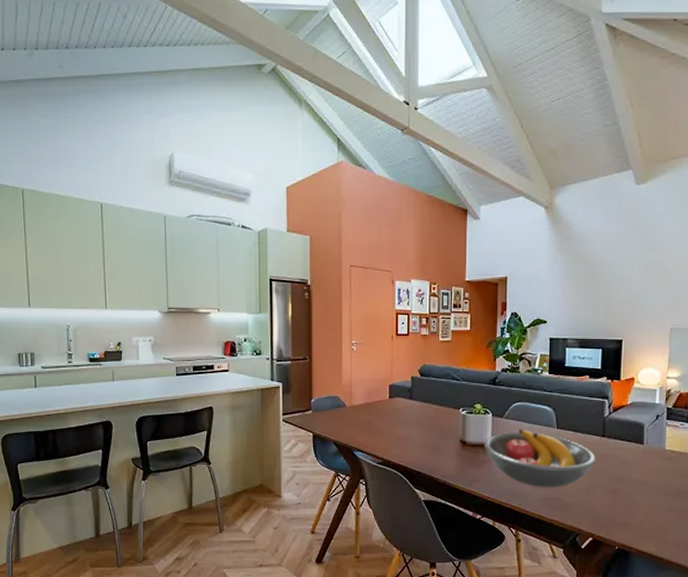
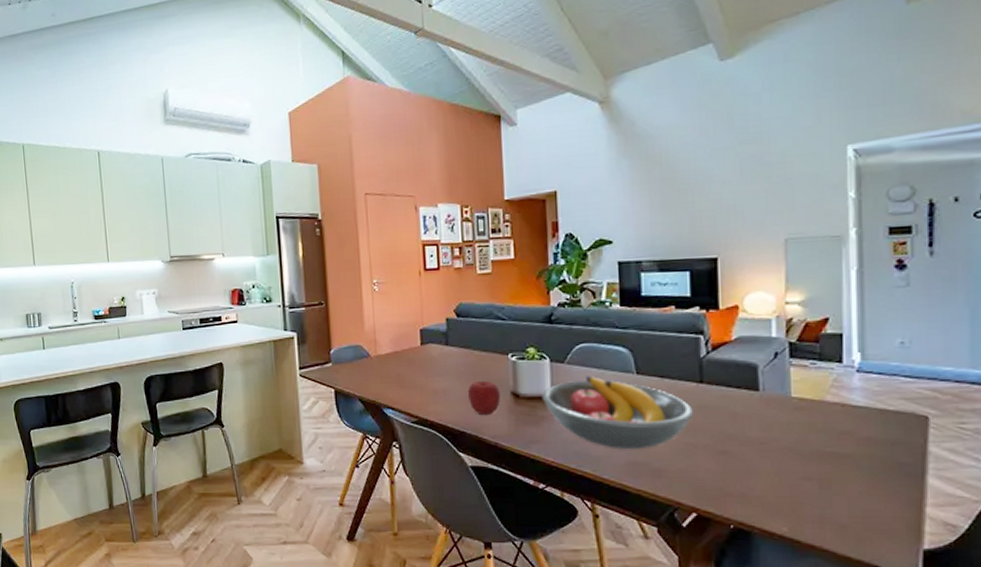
apple: none [424,429,451,459] -> present [467,380,500,416]

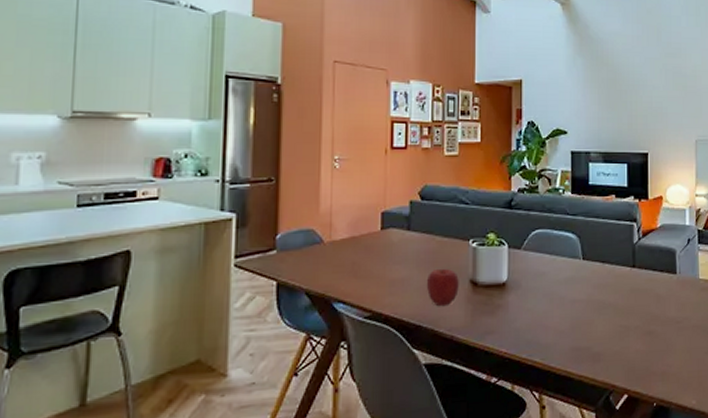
fruit bowl: present [541,375,694,450] -> none [498,261,628,336]

